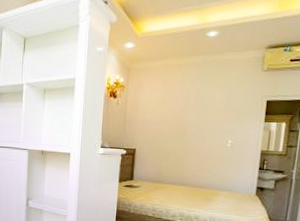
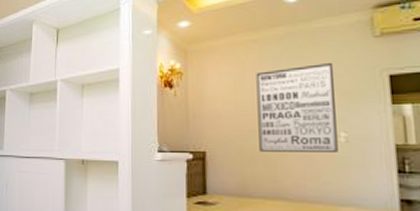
wall art: none [173,87,233,154] -> present [256,62,338,152]

